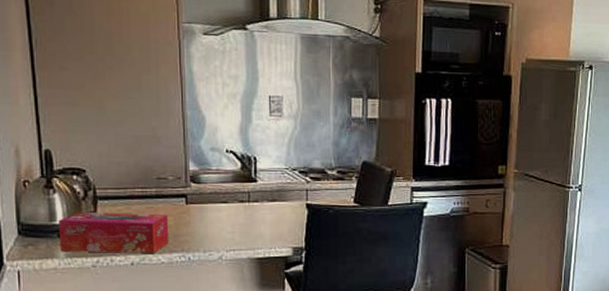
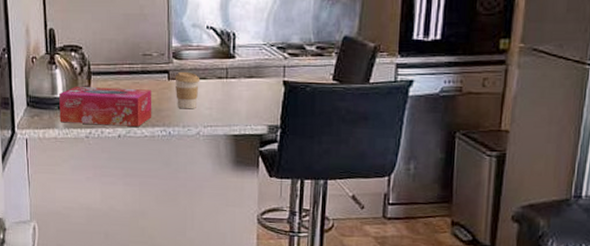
coffee cup: none [193,195,221,234] -> present [175,71,201,109]

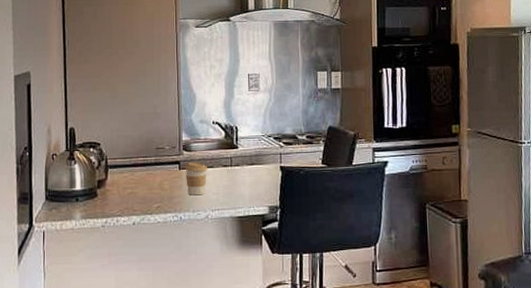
tissue box: present [59,86,152,127] -> none [77,179,165,214]

